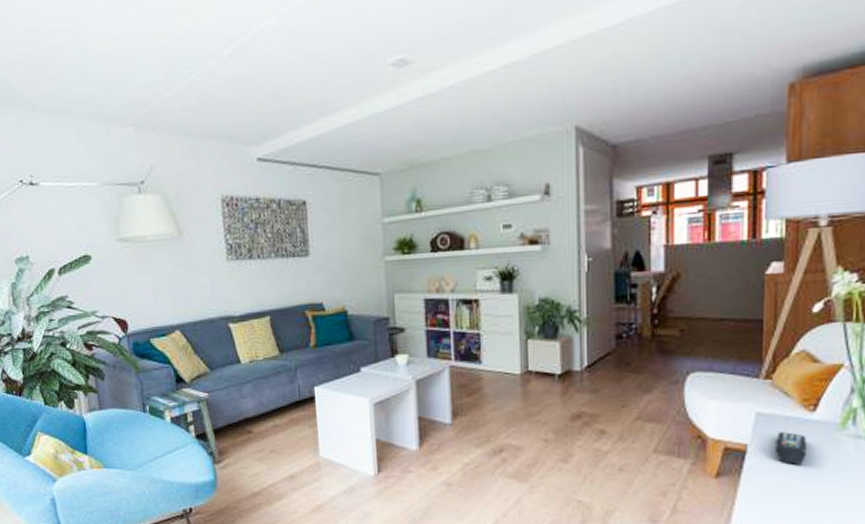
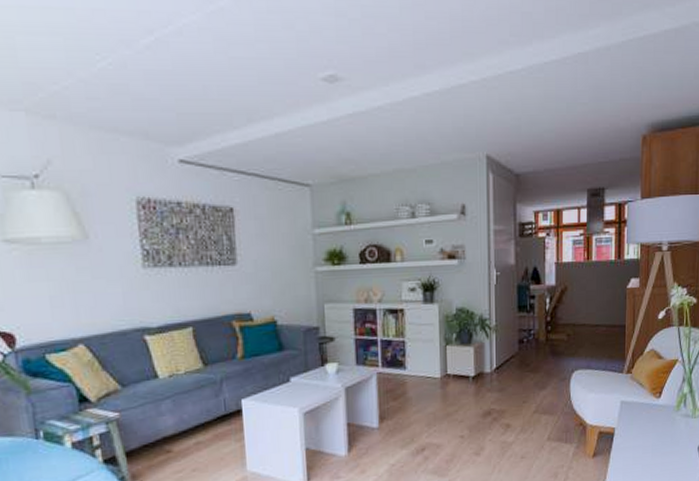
remote control: present [776,432,807,466] -> none [634,415,655,442]

